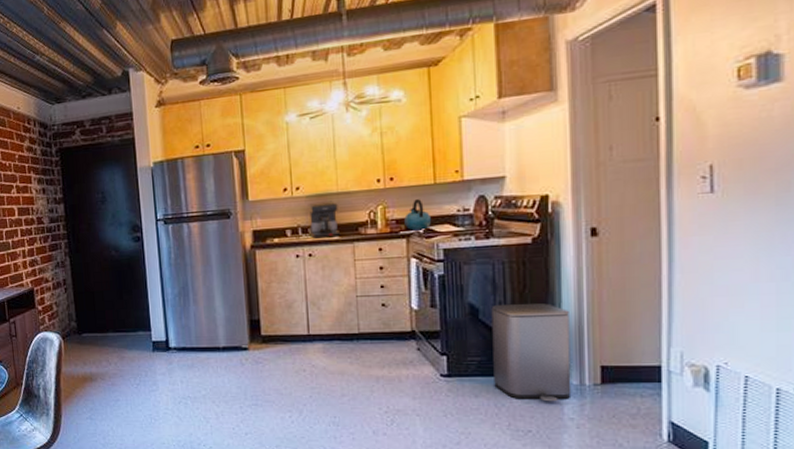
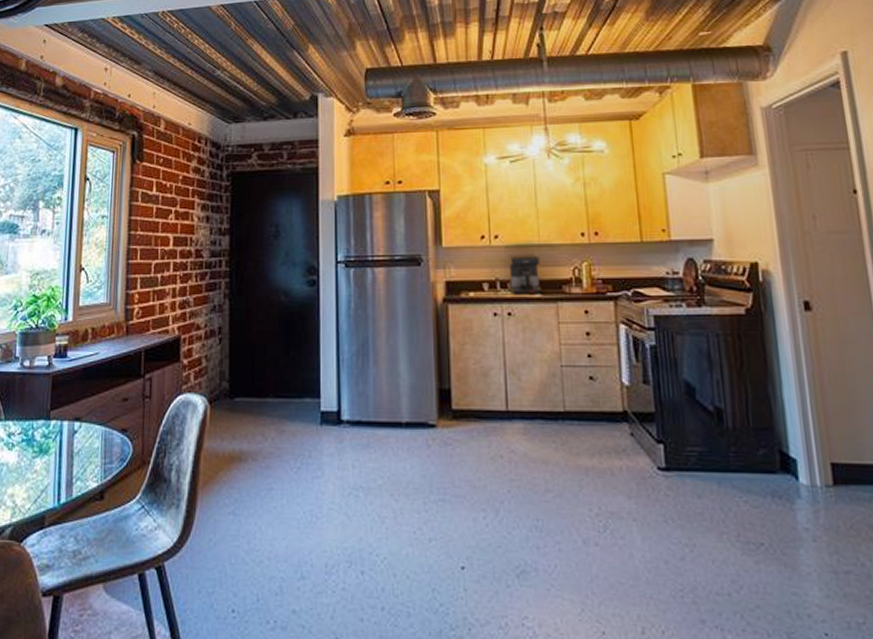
kettle: present [404,199,432,231] -> none [611,258,640,293]
pedal bin: present [491,303,572,402] -> none [708,383,803,507]

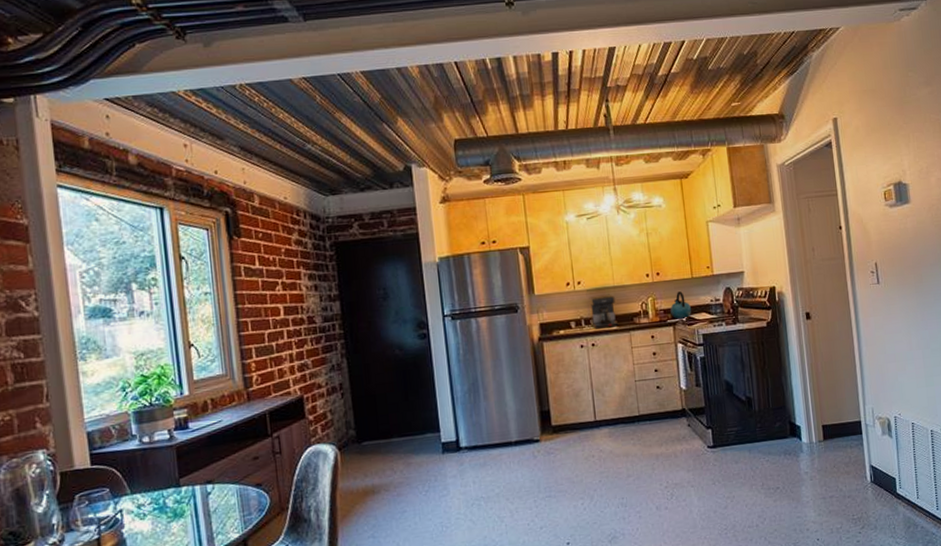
kettle: none [611,258,640,293] -> present [670,291,692,319]

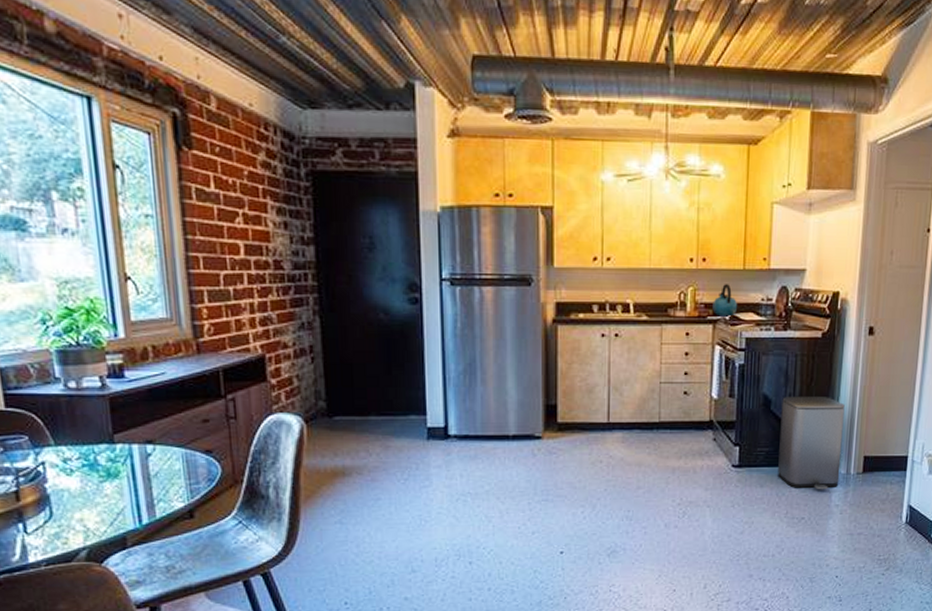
coffee maker: present [589,294,619,329] -> none [617,276,650,317]
pedal bin: none [742,376,804,461] -> present [778,395,845,490]

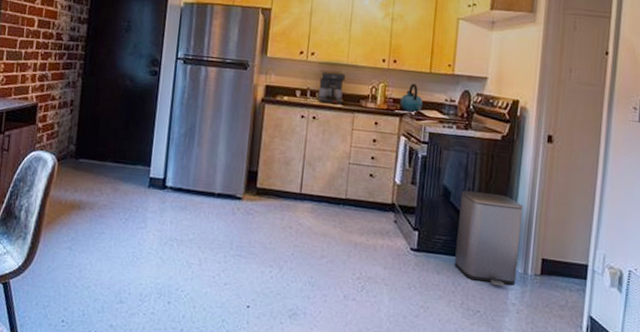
coffee maker: none [617,276,650,317] -> present [316,69,346,105]

